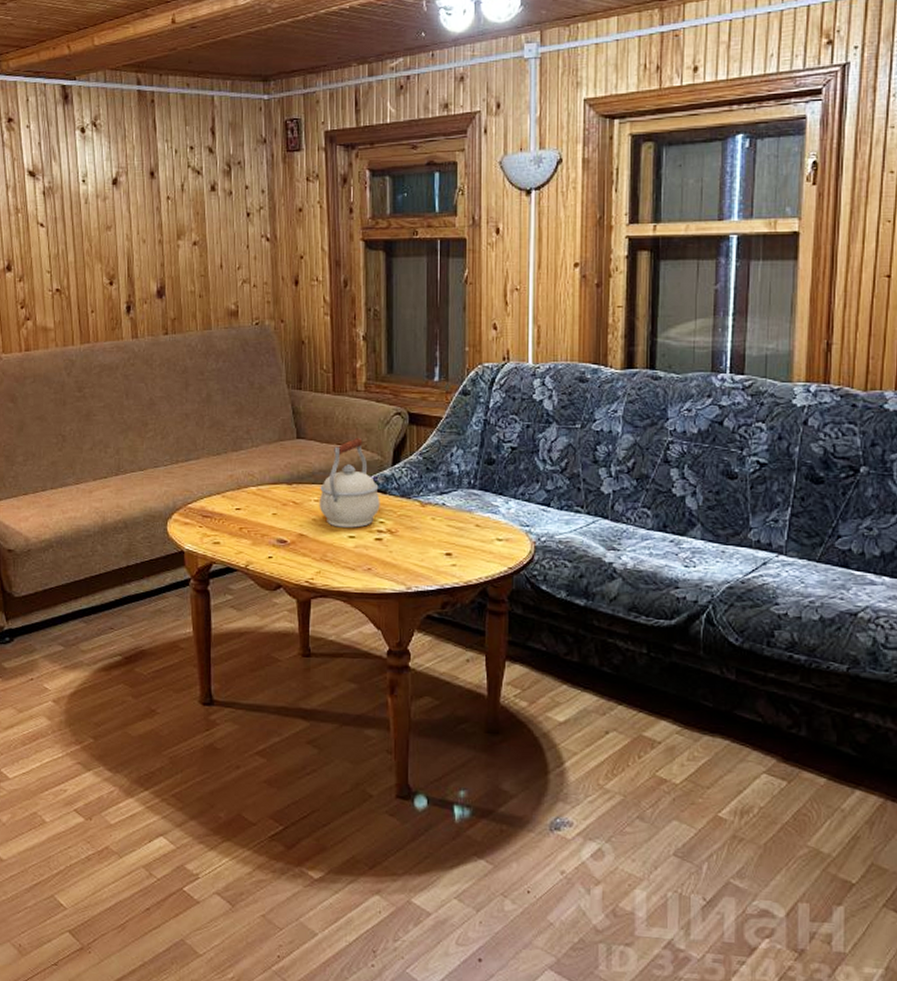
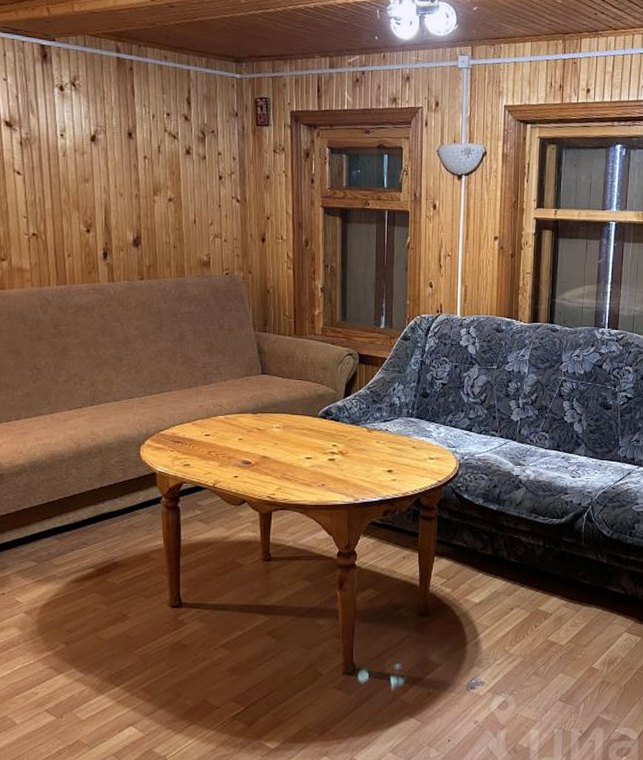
kettle: present [319,437,380,528] -> none [280,374,333,450]

